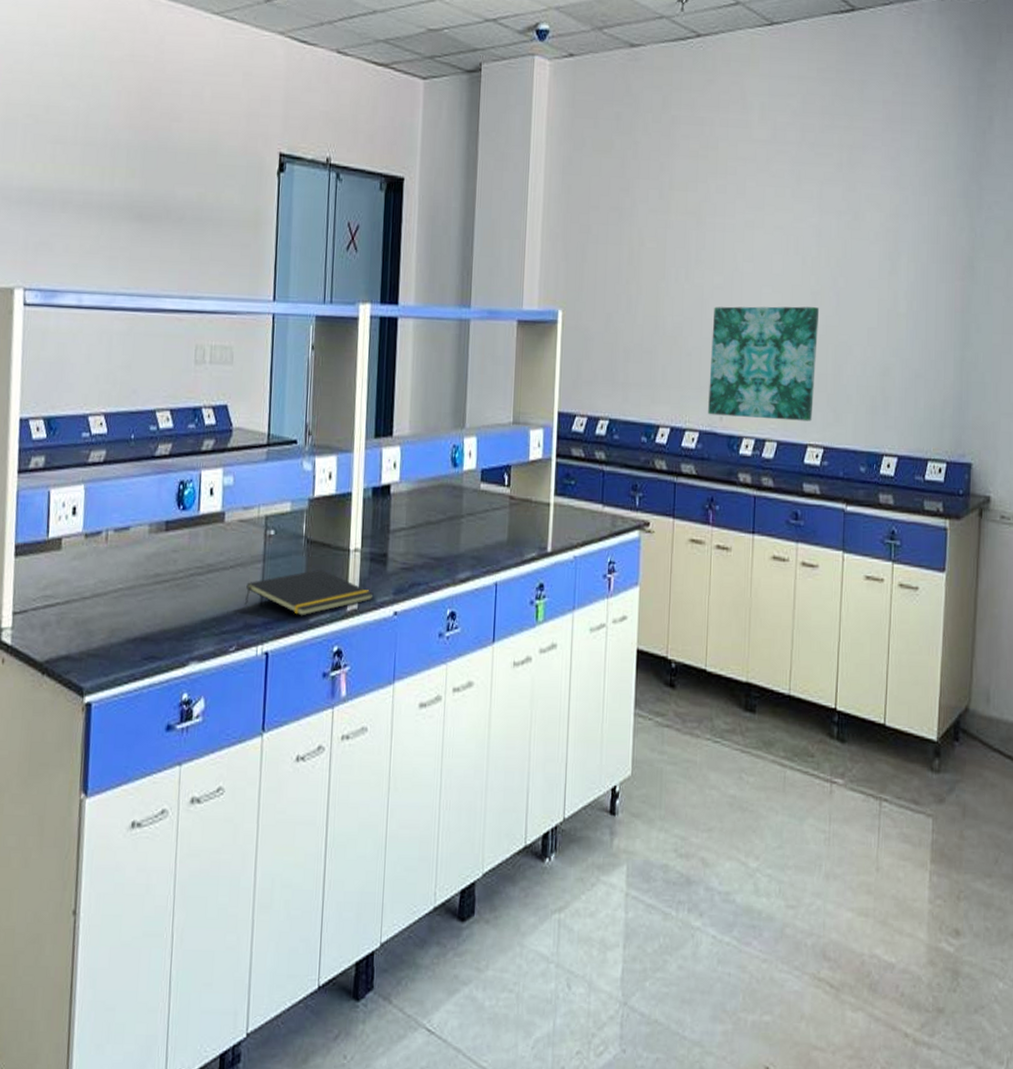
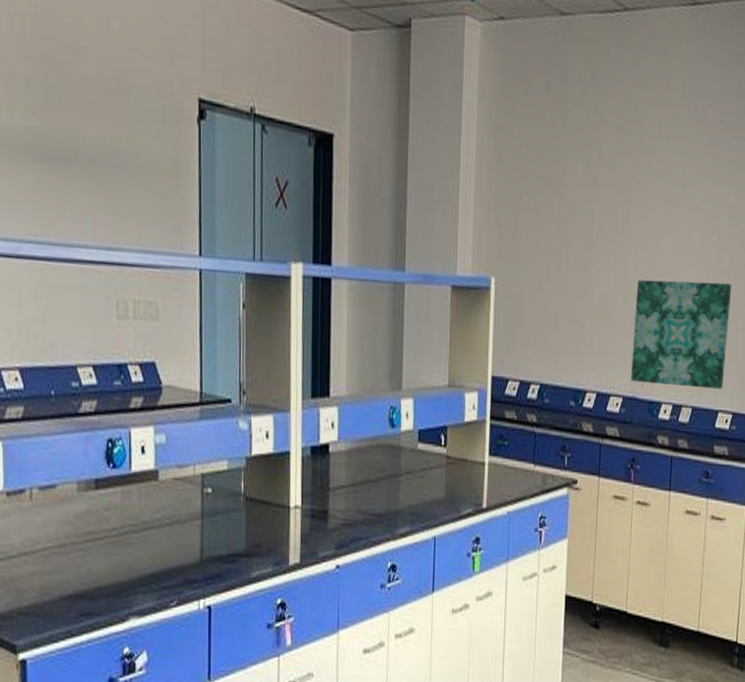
notepad: present [244,568,374,616] -> none [183,525,315,571]

